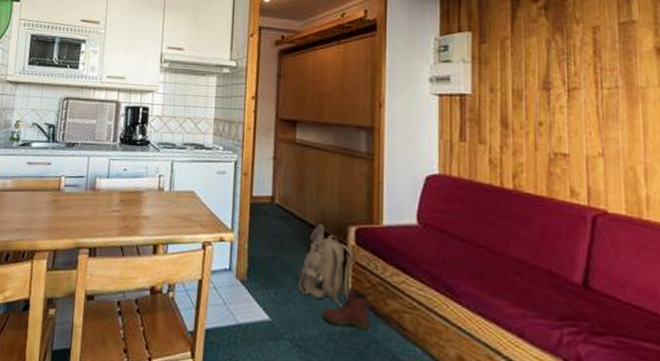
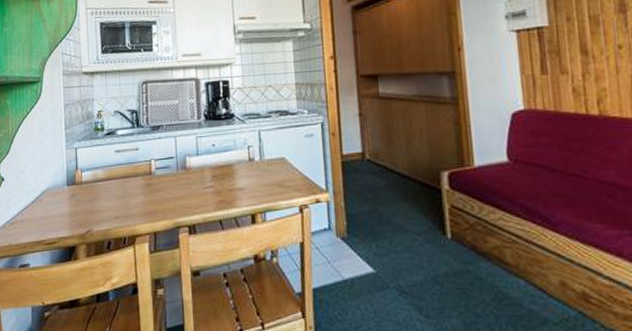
backpack: present [297,224,354,308] -> none [397,173,450,251]
boot: present [322,288,371,330] -> none [424,231,473,269]

